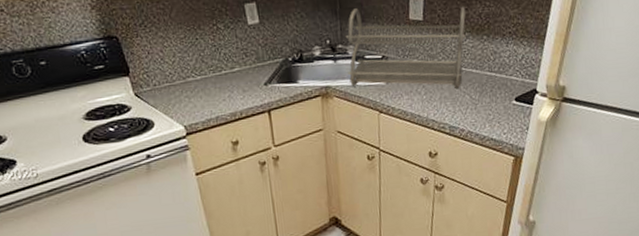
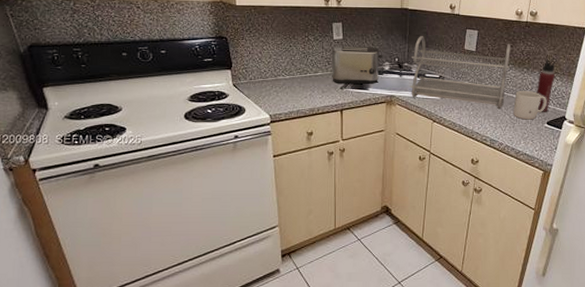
toaster: none [247,29,311,79] -> present [331,45,383,85]
mug: none [474,62,514,99] -> present [513,90,547,120]
water bottle: none [499,18,524,87] -> present [536,58,558,112]

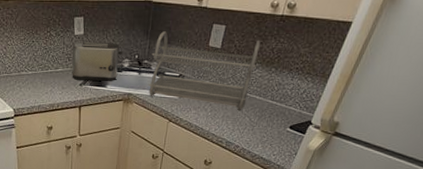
mug: present [513,90,547,120] -> none [254,91,293,123]
water bottle: present [536,58,558,112] -> none [281,57,312,116]

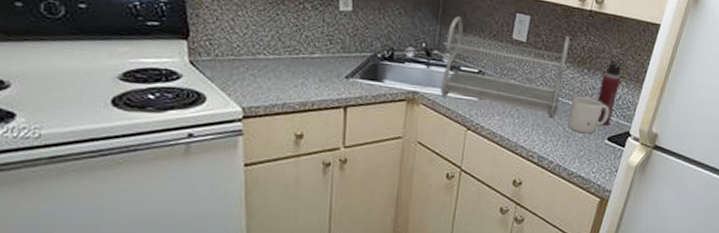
toaster: present [72,41,123,82] -> none [334,19,406,76]
mug: none [254,91,293,123] -> present [568,96,609,134]
water bottle: none [281,57,312,116] -> present [597,58,625,125]

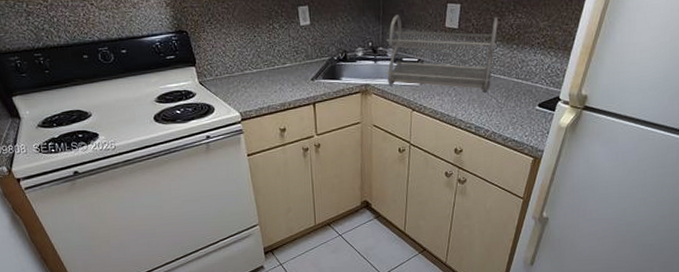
mug: present [568,96,609,134] -> none [501,69,539,103]
water bottle: present [597,58,625,125] -> none [526,30,552,93]

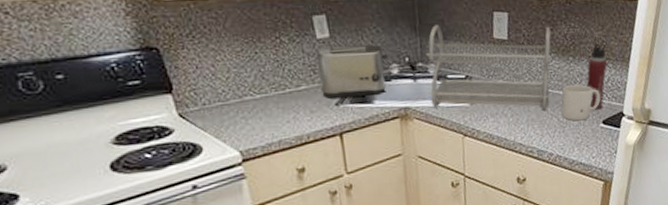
toaster: none [299,31,355,75] -> present [315,45,389,99]
mug: none [501,69,539,103] -> present [561,84,601,121]
water bottle: none [526,30,552,93] -> present [586,40,608,110]

